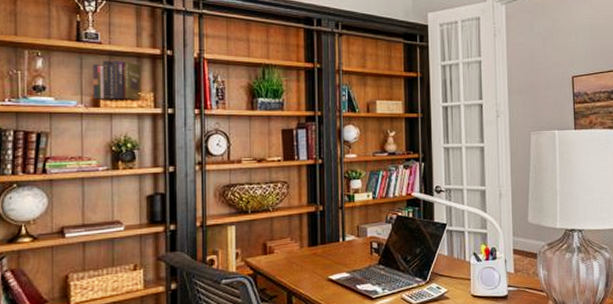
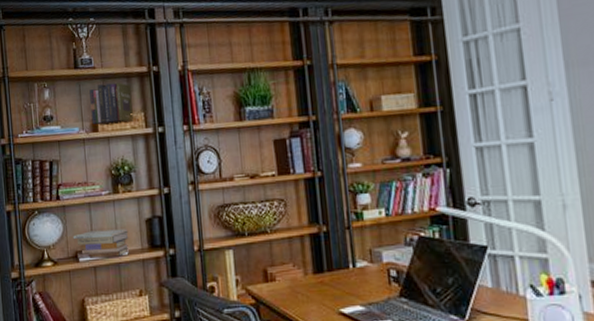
books: none [59,205,126,234] -> present [73,229,129,258]

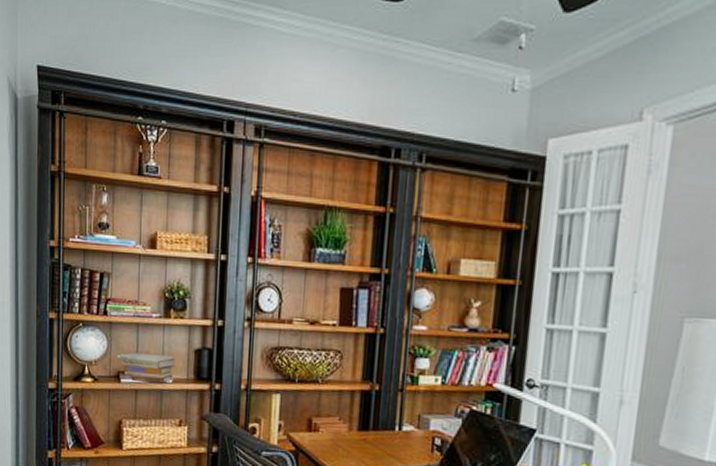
books: present [89,82,134,126] -> none [150,197,197,246]

